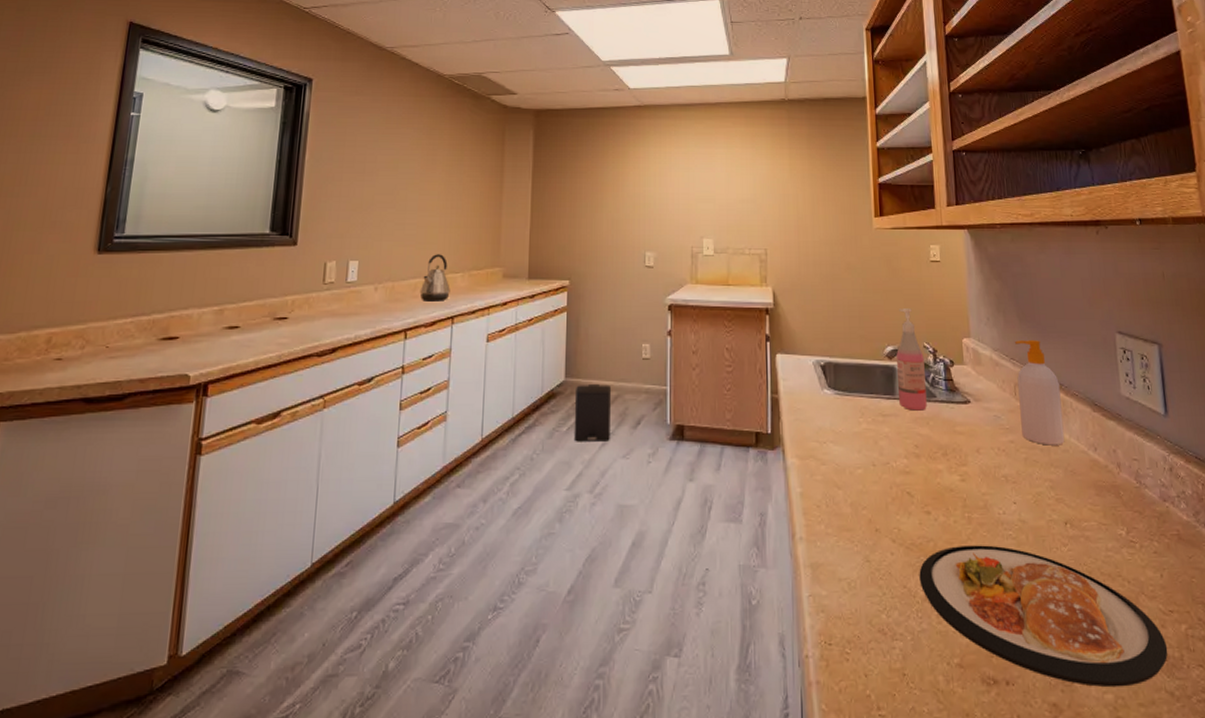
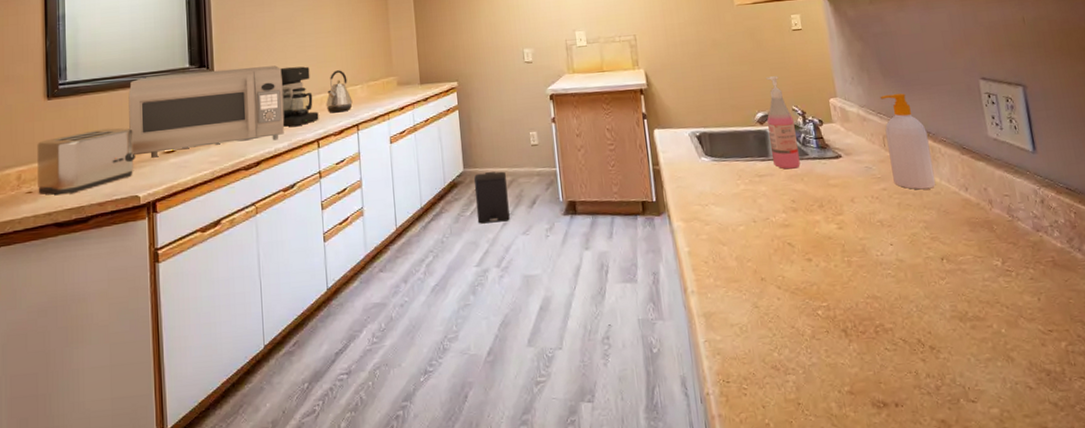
toaster: none [68,293,194,366] -> present [36,128,135,195]
microwave: none [189,238,375,332] -> present [128,65,285,158]
coffee maker: none [367,244,411,313] -> present [280,66,319,127]
dish: present [919,545,1168,688] -> none [805,284,1050,403]

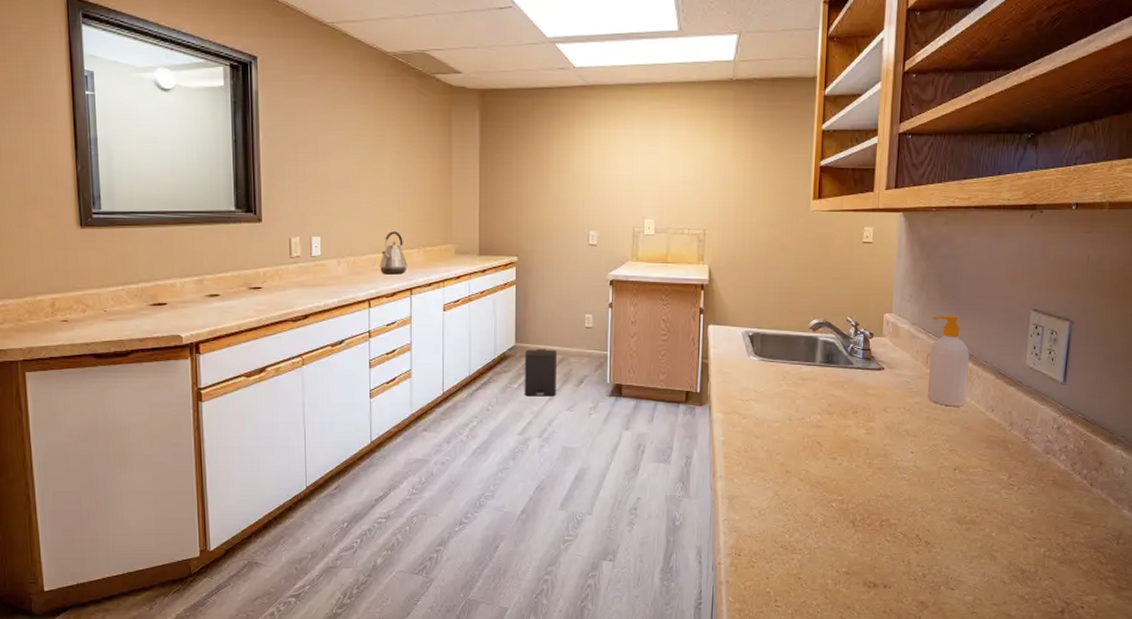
toaster: present [36,128,135,195] -> none [71,265,177,327]
microwave: present [128,65,285,158] -> none [169,215,335,300]
coffee maker: present [280,66,319,127] -> none [333,222,372,284]
soap dispenser: present [766,76,801,169] -> none [819,286,846,376]

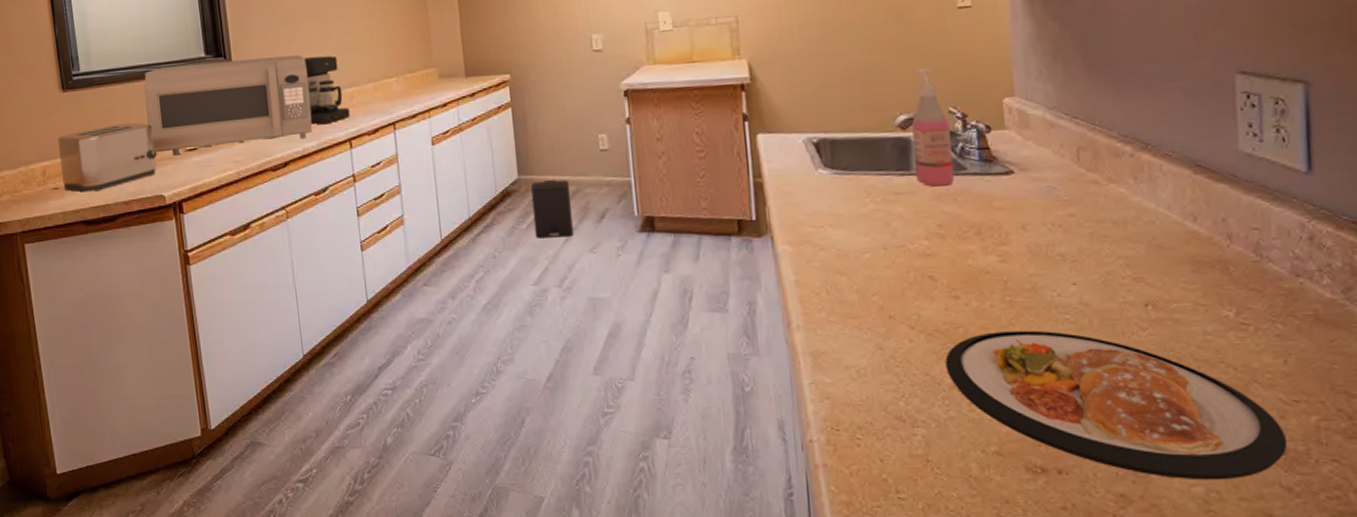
toaster: none [71,265,177,327] -> present [58,123,157,192]
microwave: none [169,215,335,300] -> present [144,55,312,156]
coffee maker: none [333,222,372,284] -> present [304,55,350,125]
kettle: present [379,231,407,275] -> none [357,60,388,110]
soap dispenser: none [819,286,846,376] -> present [912,68,954,187]
dish: none [820,485,1026,592] -> present [945,330,1288,480]
soap bottle: present [928,315,970,407] -> none [1078,91,1150,218]

